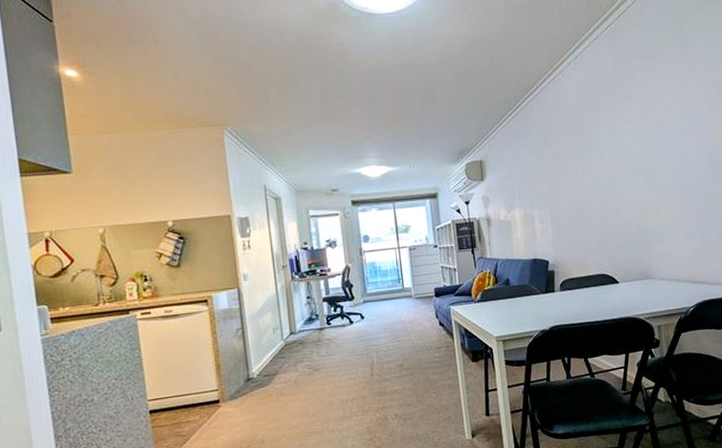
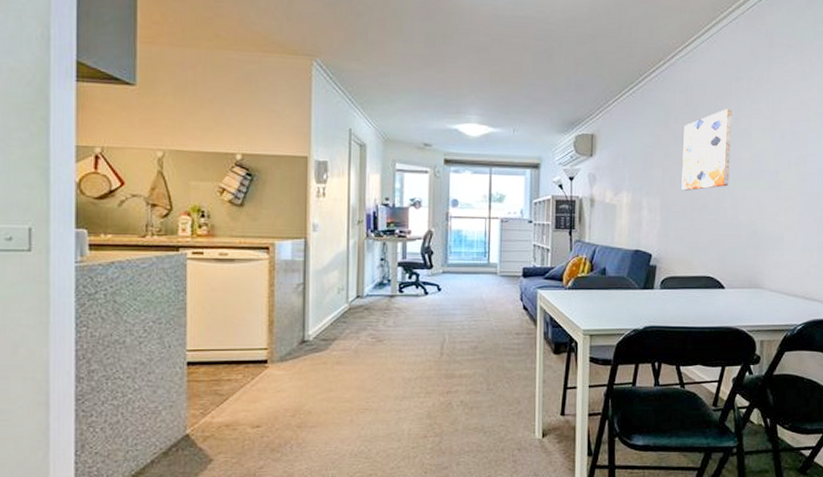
wall art: none [562,121,610,200] -> present [681,109,732,191]

